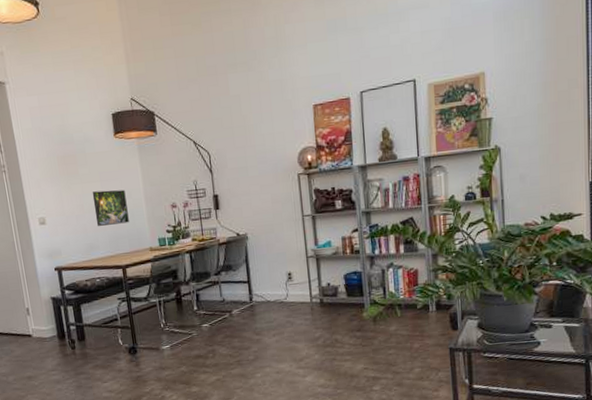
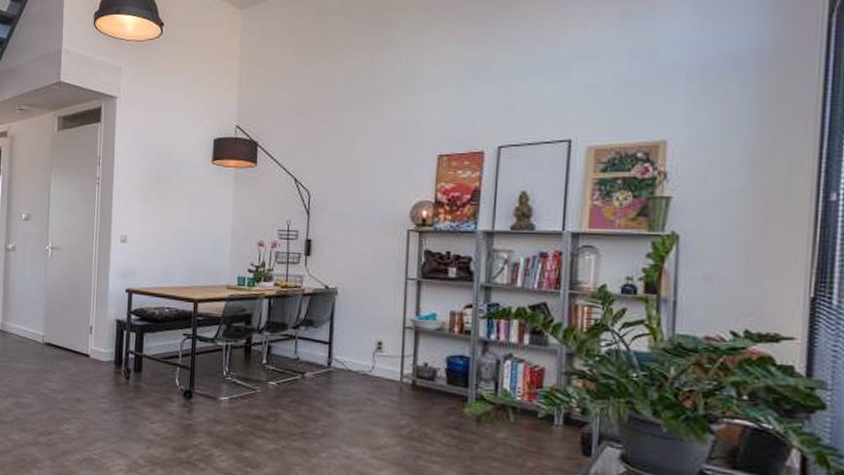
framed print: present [92,189,129,226] -> none [176,216,212,255]

